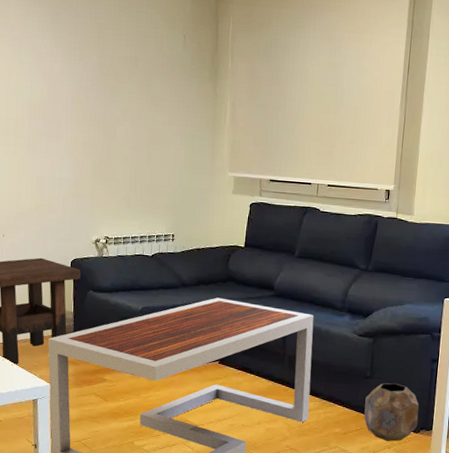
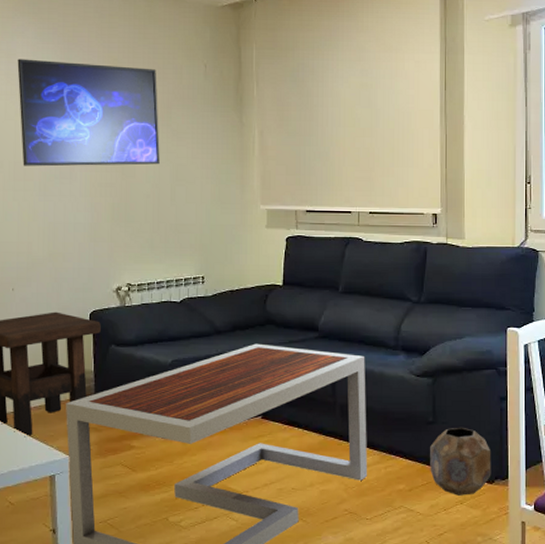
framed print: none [10,20,139,129] -> present [17,59,160,167]

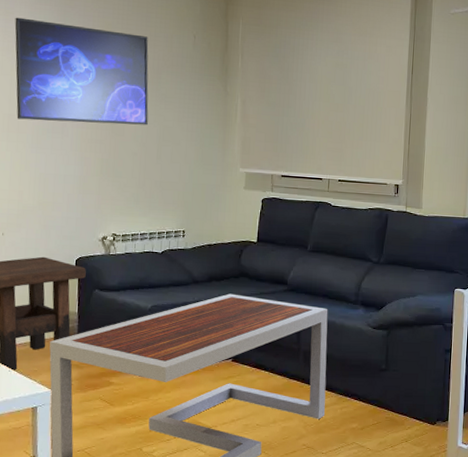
planter: present [430,427,491,495] -> none [380,374,435,435]

